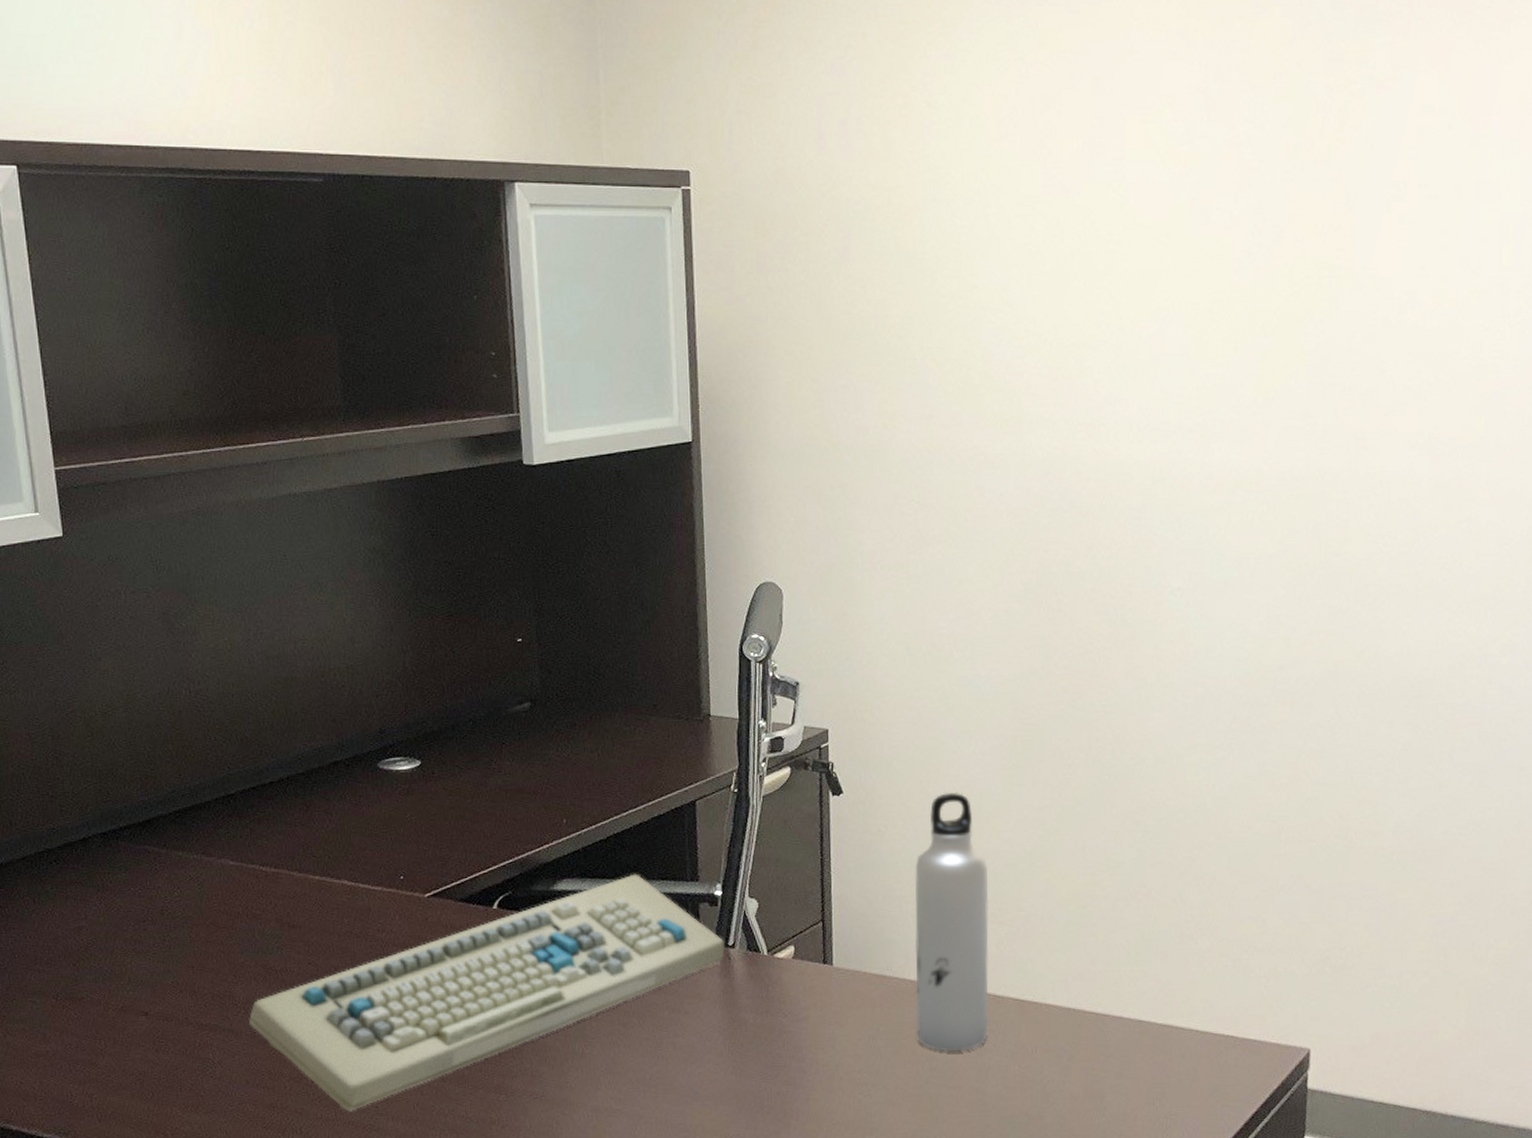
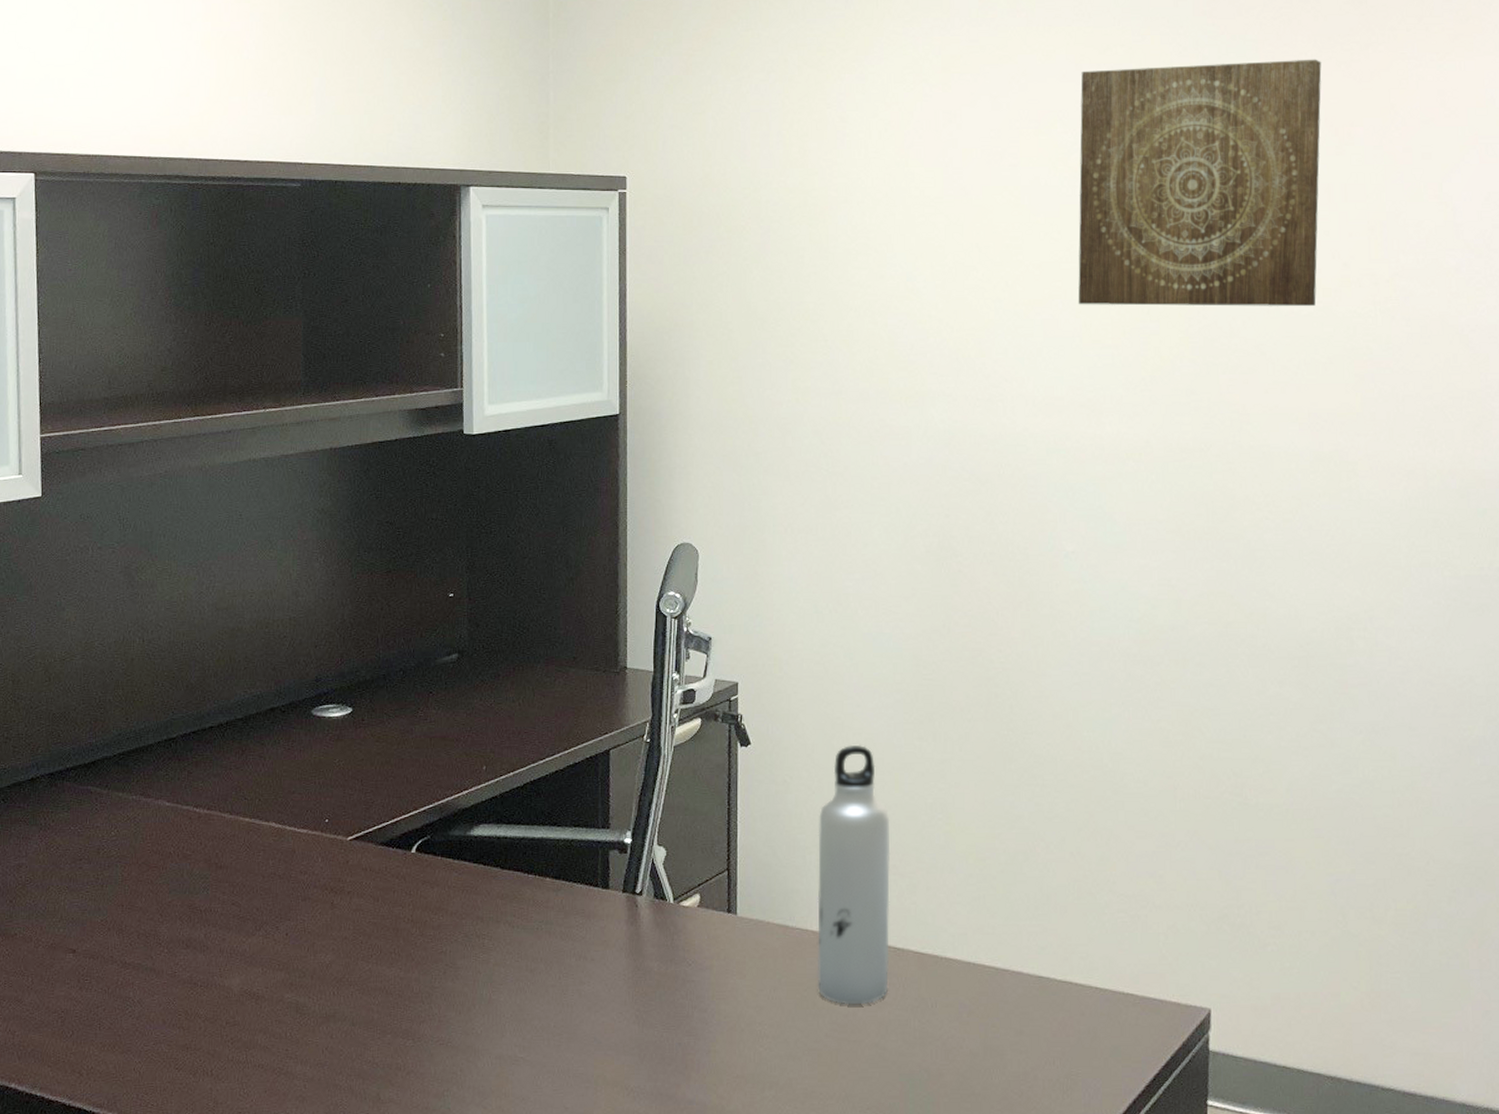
keyboard: present [249,874,726,1112] -> none [171,820,633,1054]
wall art: none [1187,35,1458,320] -> present [1078,59,1322,307]

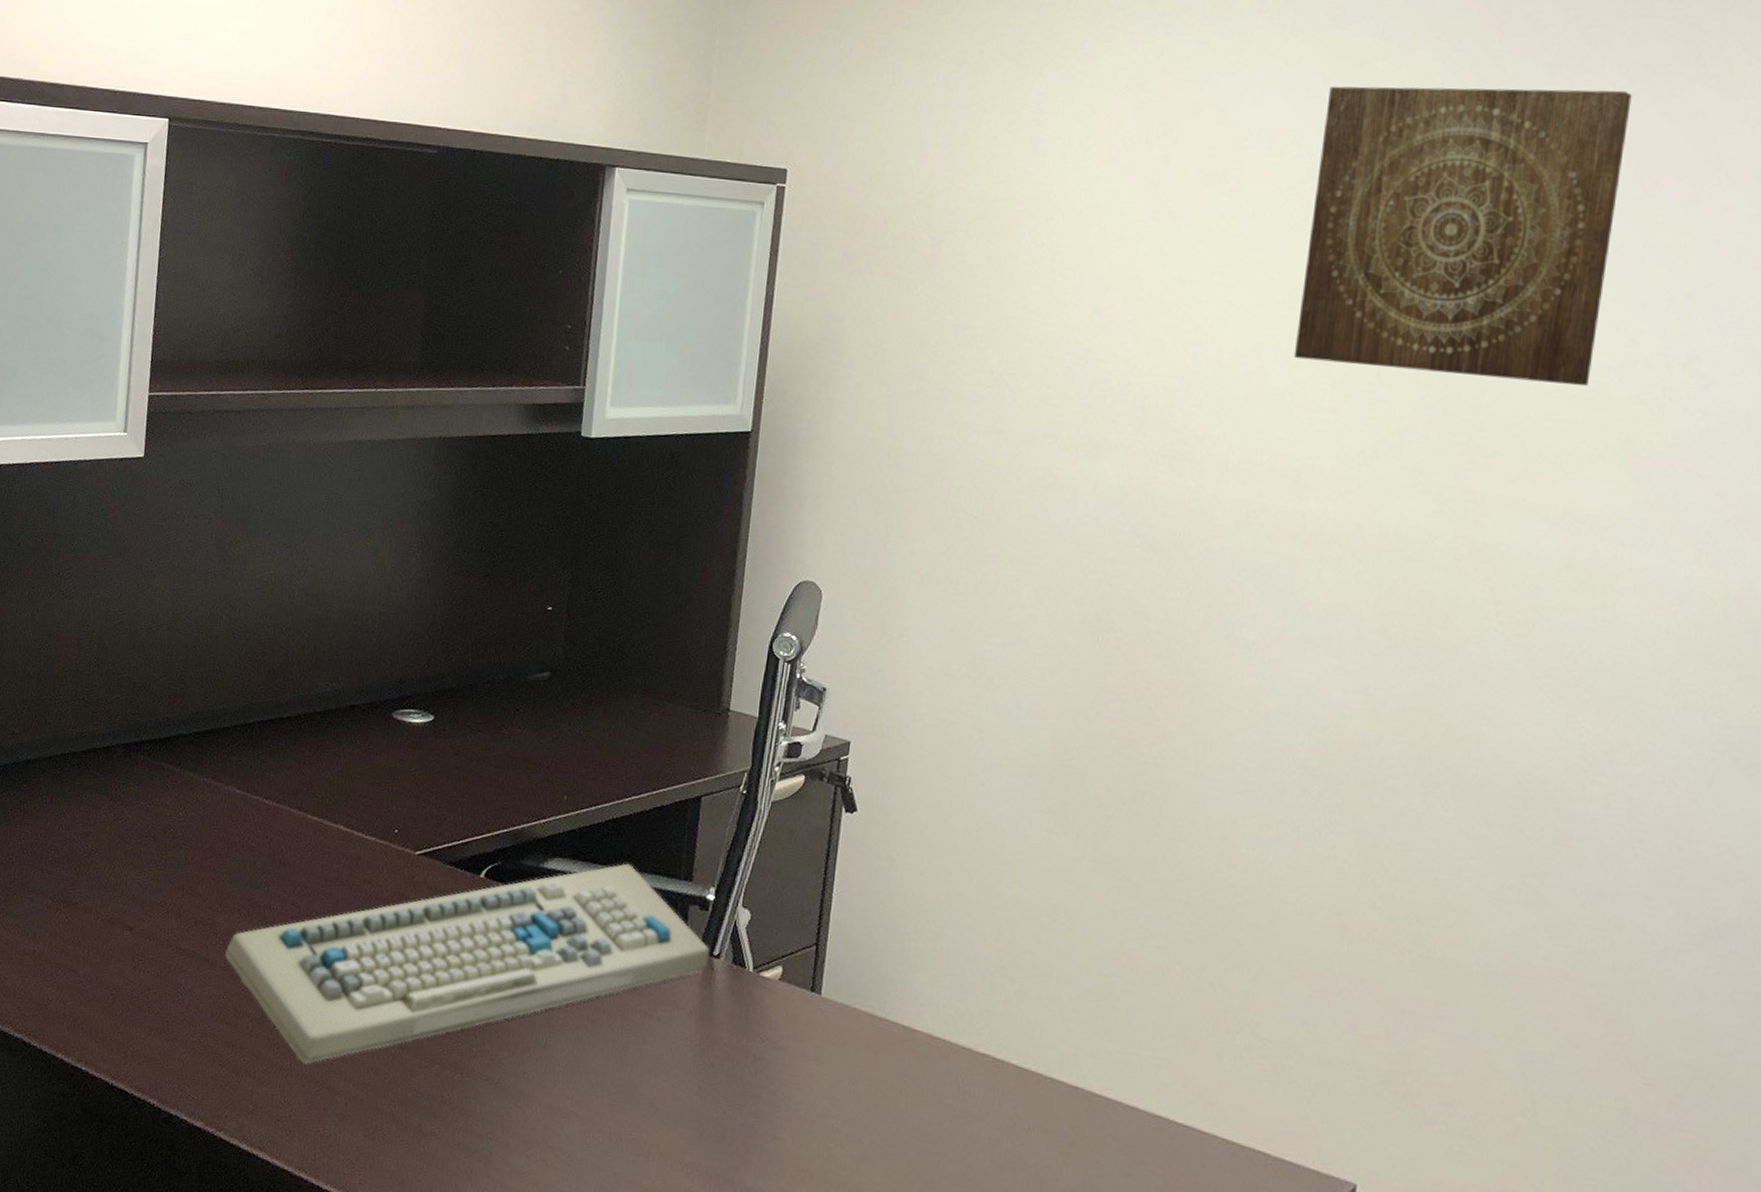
keyboard: none [171,820,633,1054] -> present [225,863,711,1064]
water bottle: present [817,744,891,1004] -> none [902,827,1004,1115]

